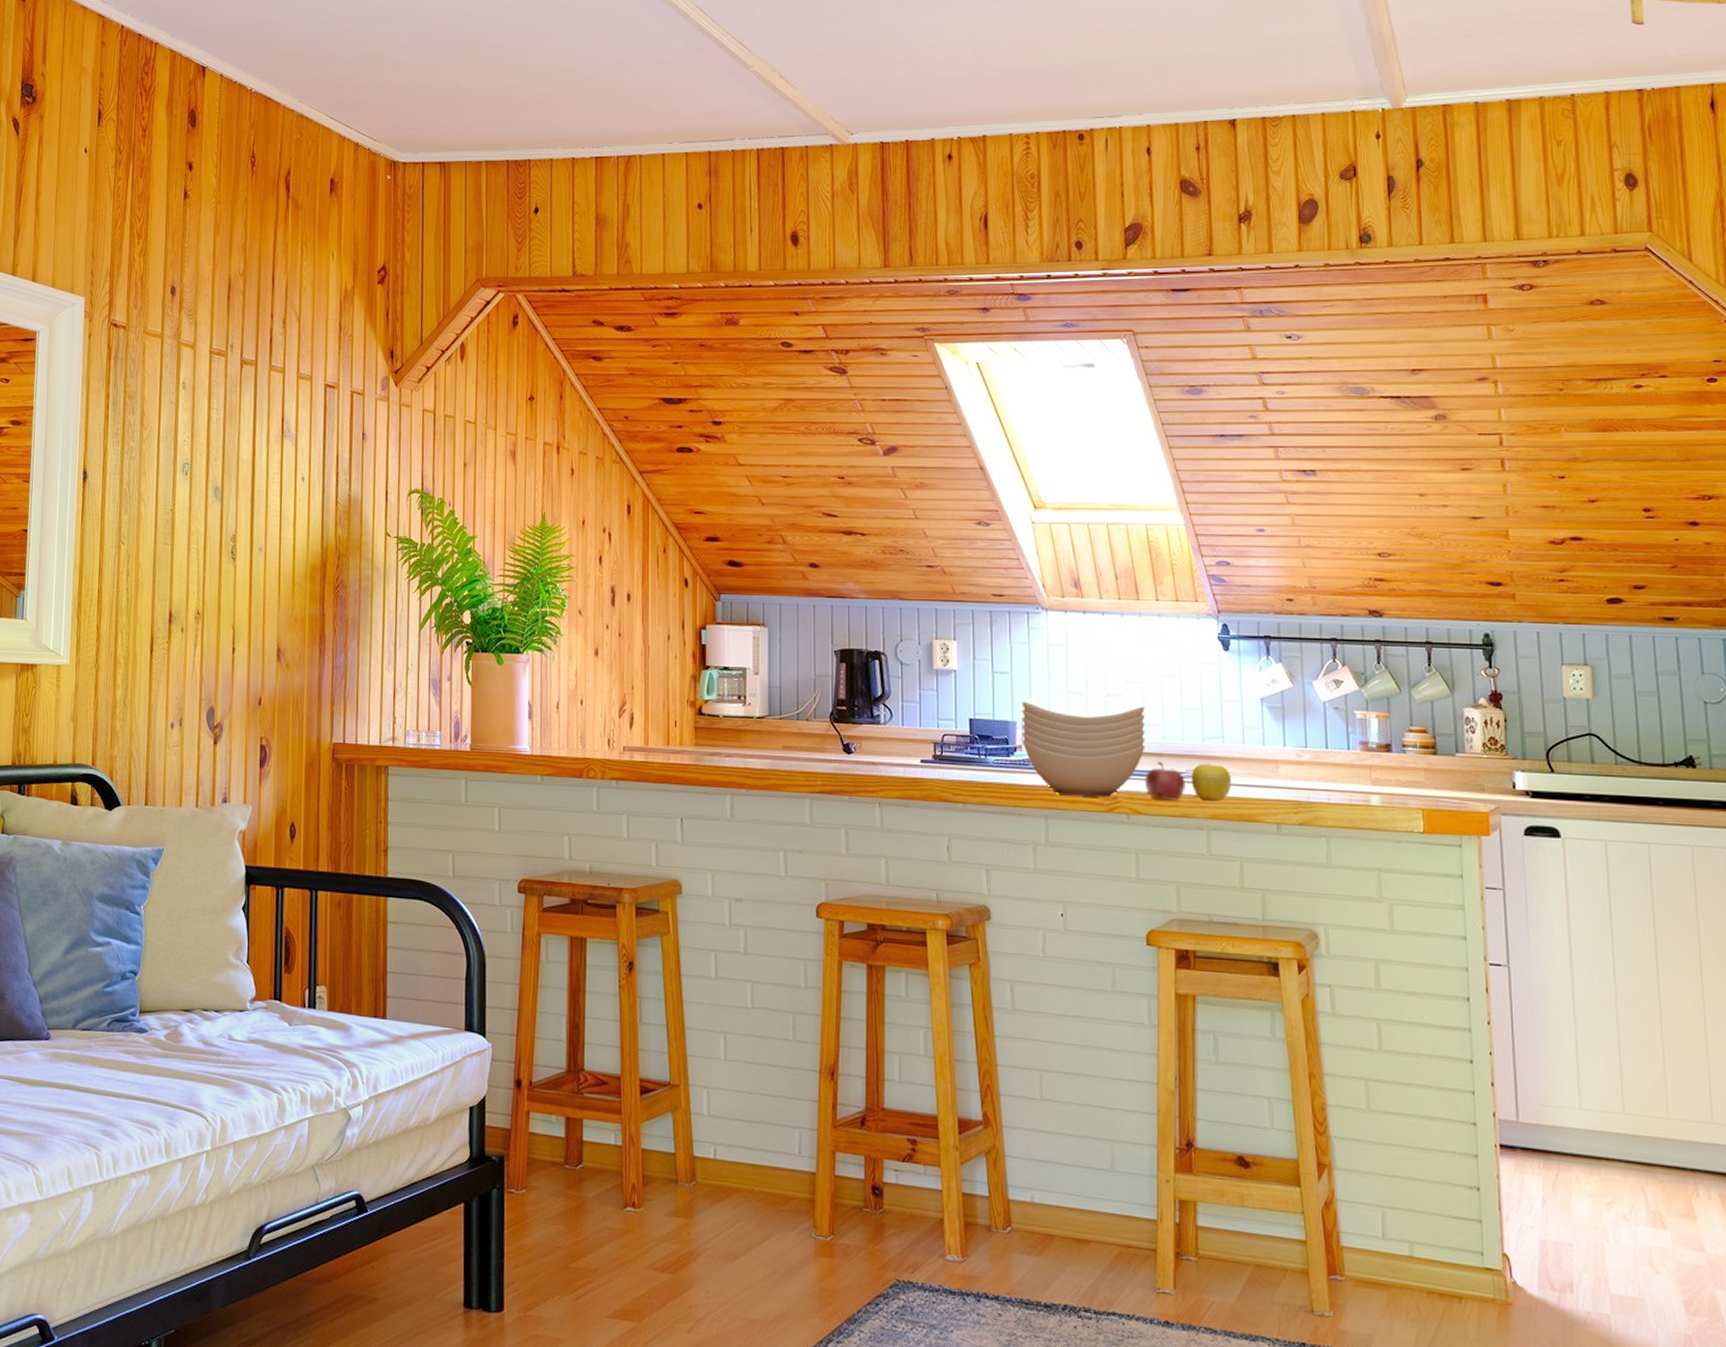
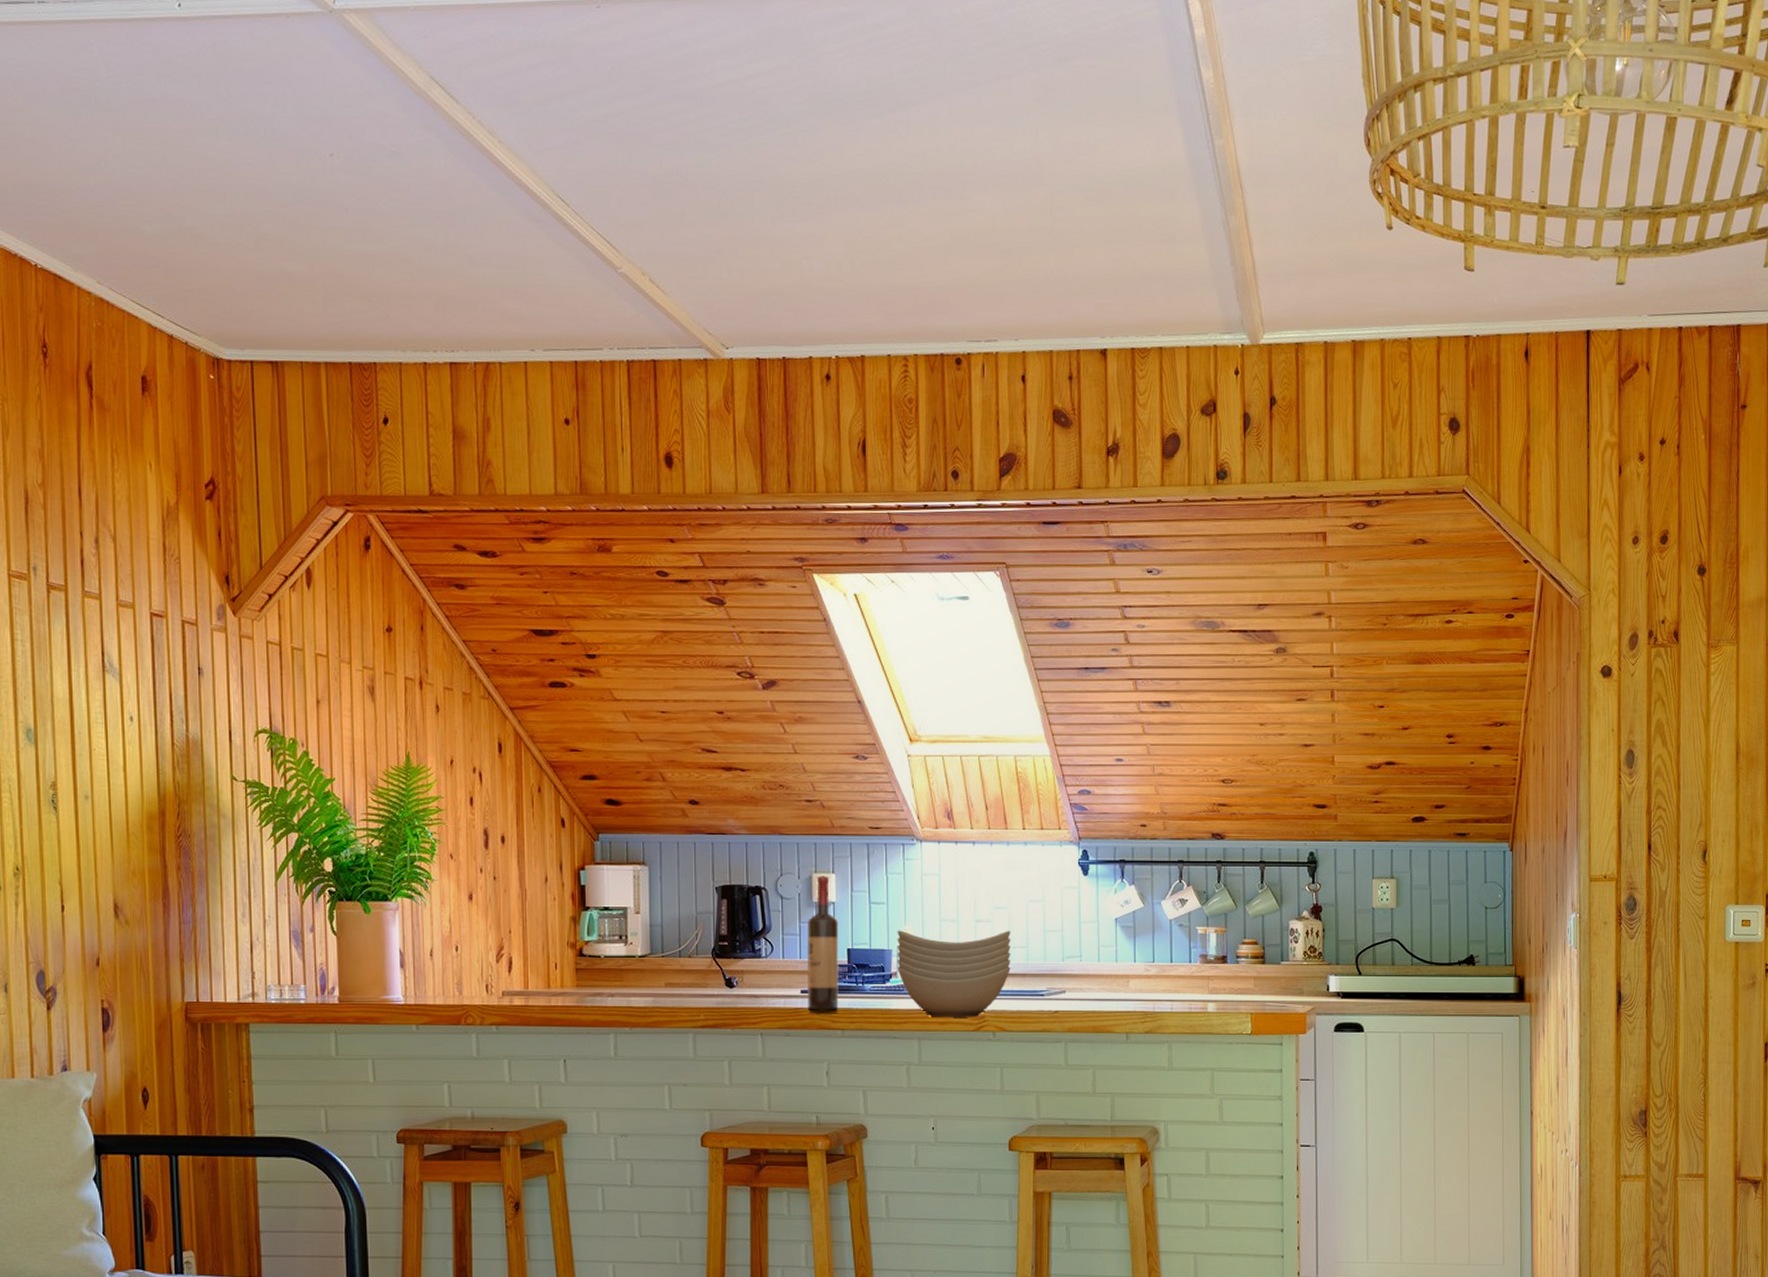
wine bottle: none [928,642,960,785] -> present [807,875,839,1013]
fruit: present [1144,761,1185,801] -> none [1009,981,1046,1017]
fruit: present [1191,763,1232,802] -> none [1051,981,1088,1017]

